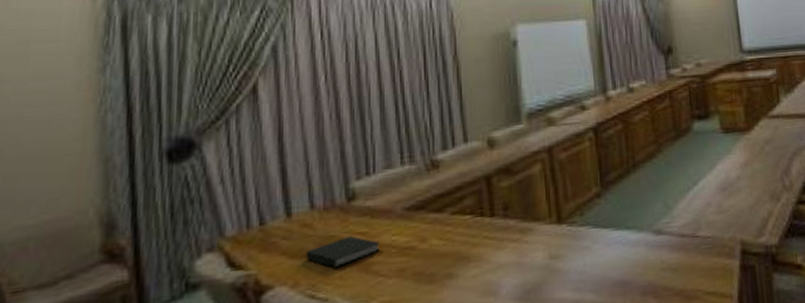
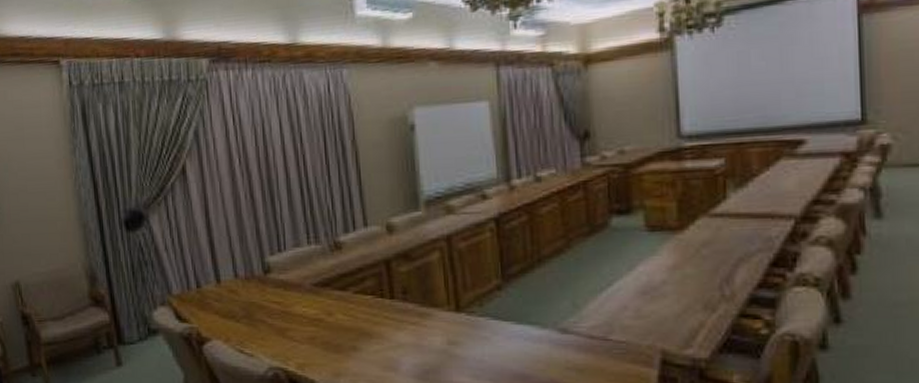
book: present [306,236,380,269] -> none [234,304,293,330]

